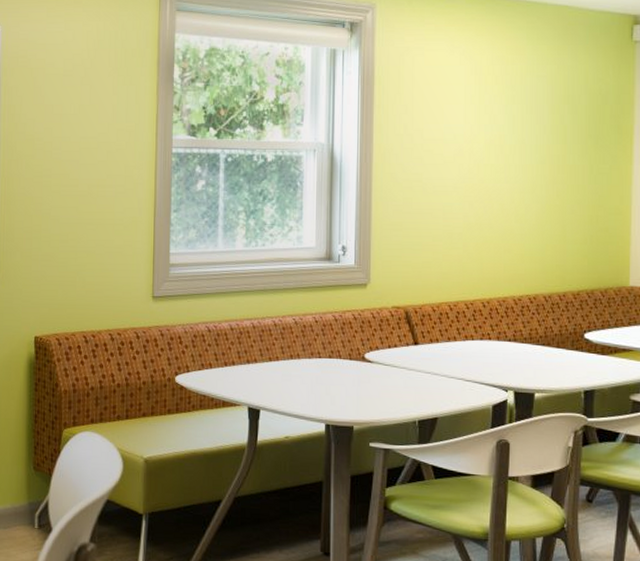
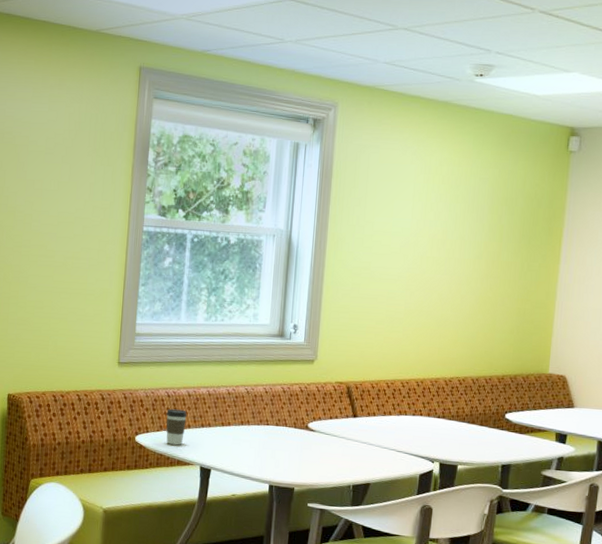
coffee cup: none [207,344,230,385] -> present [166,408,187,445]

